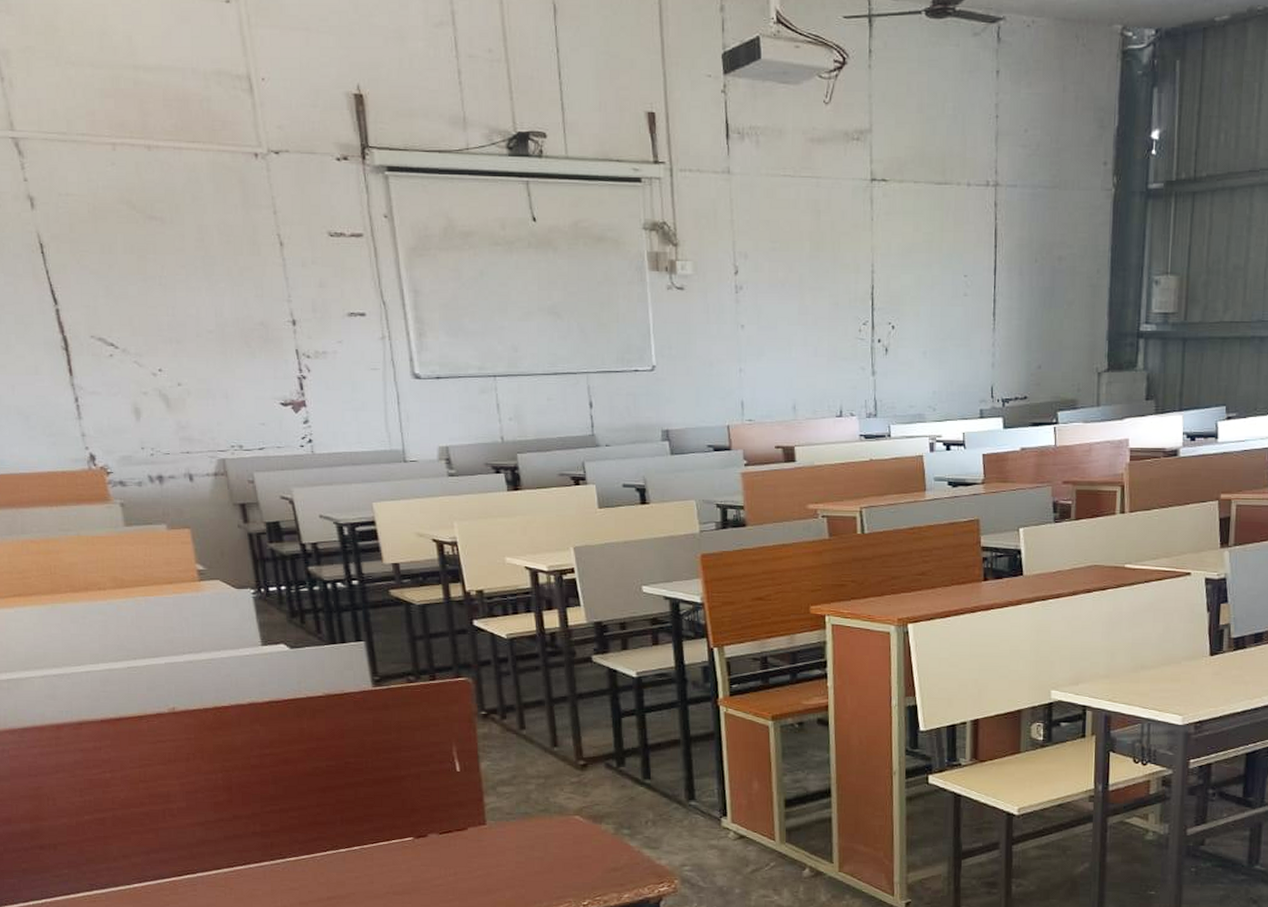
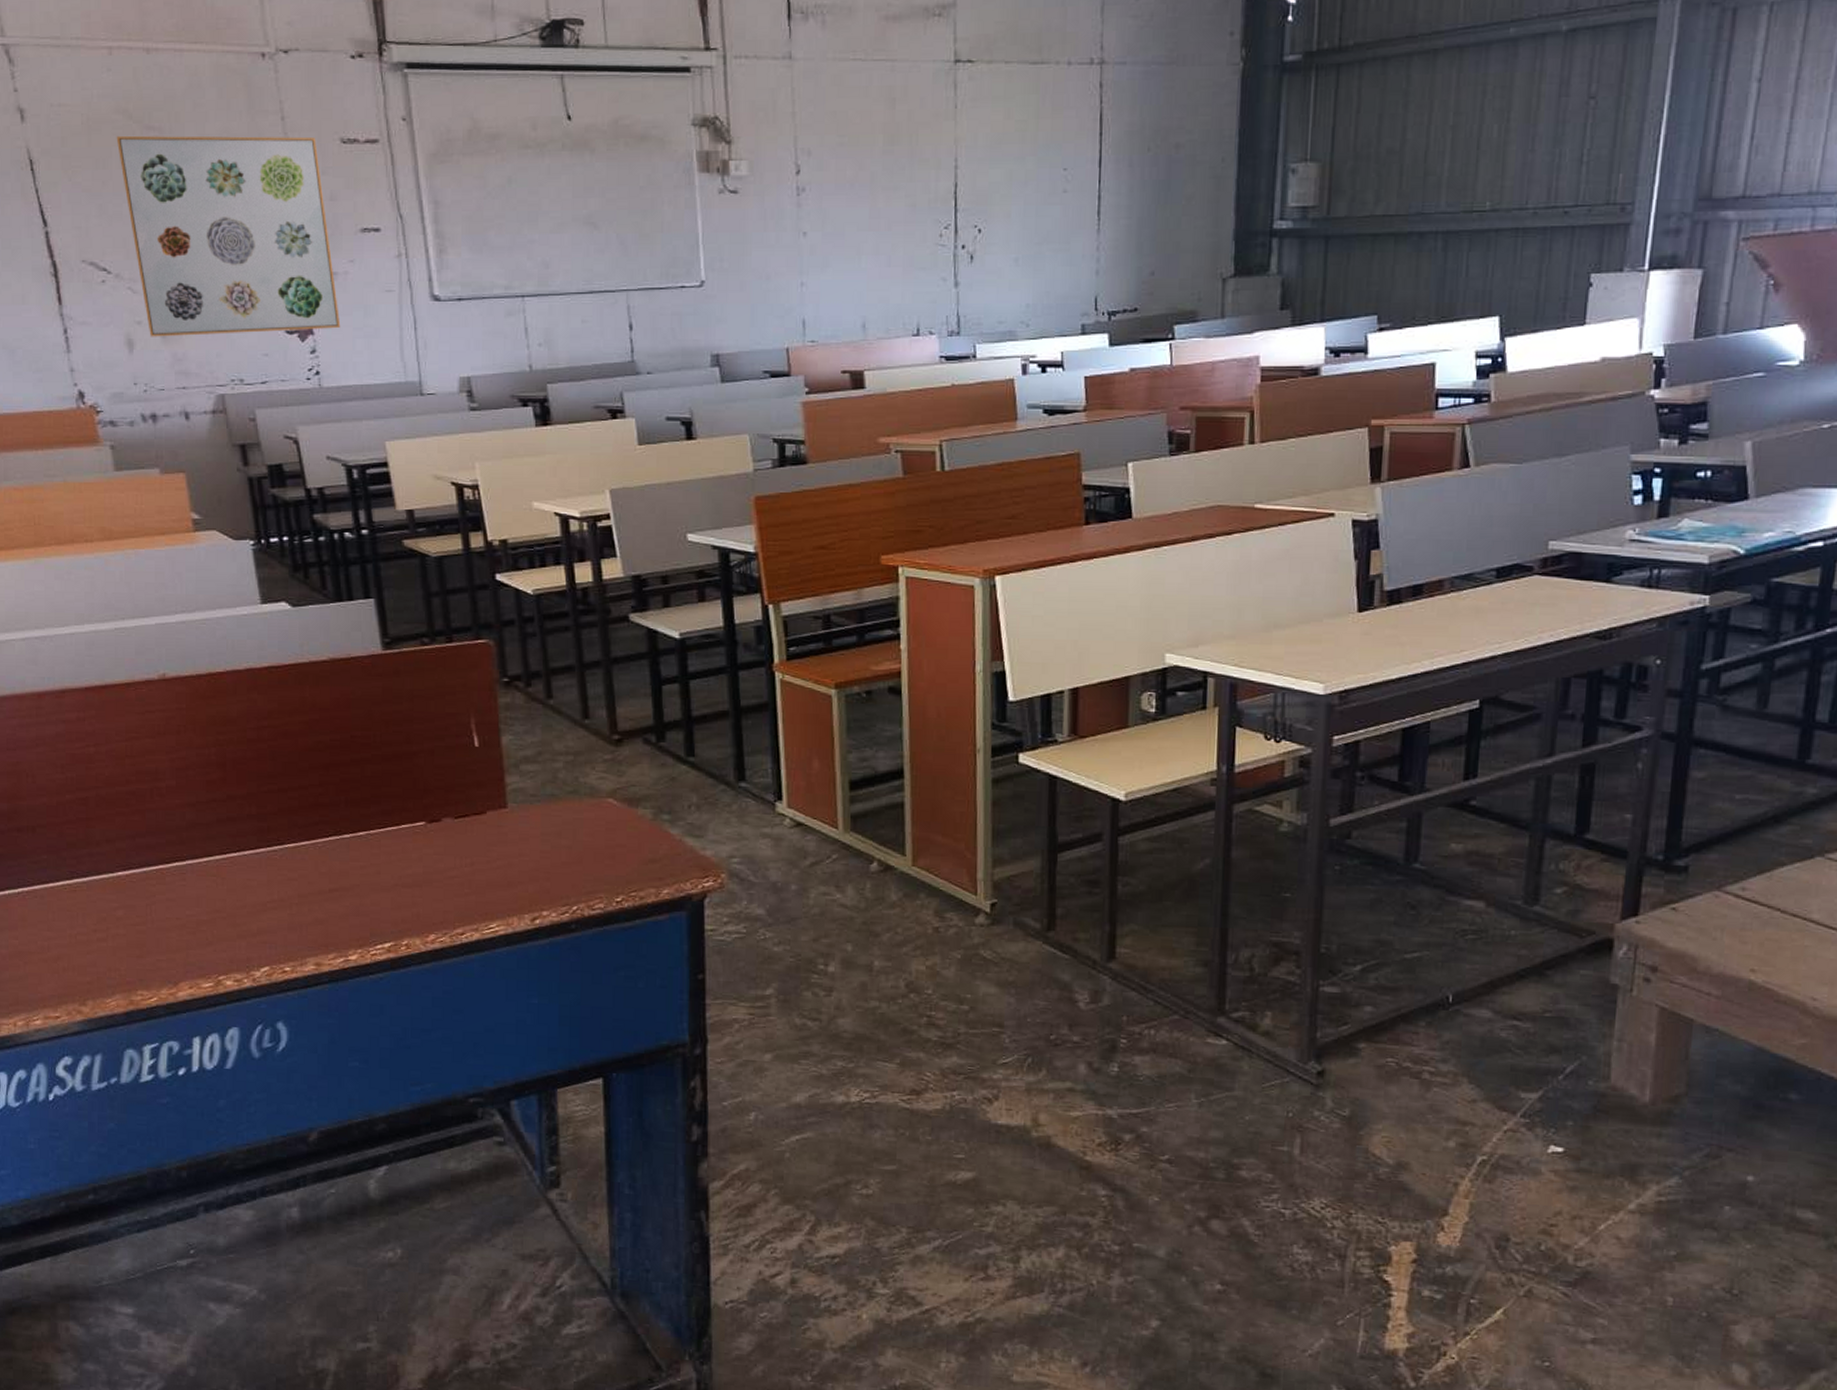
wall art: none [121,224,331,407] -> present [116,135,341,337]

